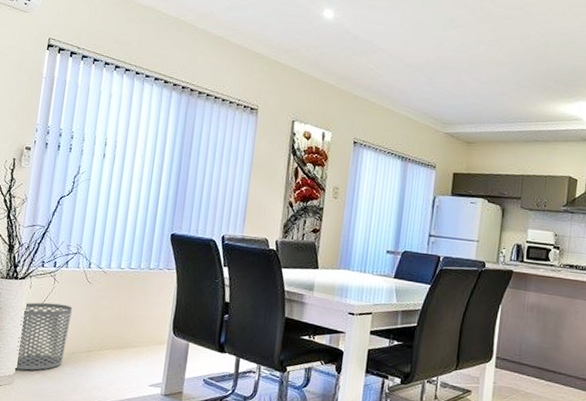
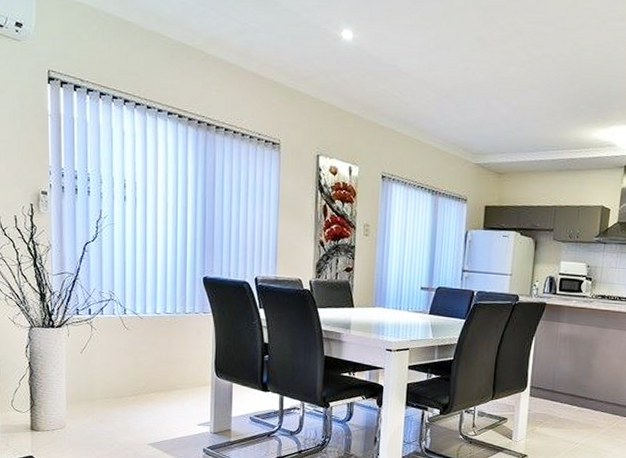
waste bin: present [14,302,72,371] -> none [63,349,113,415]

